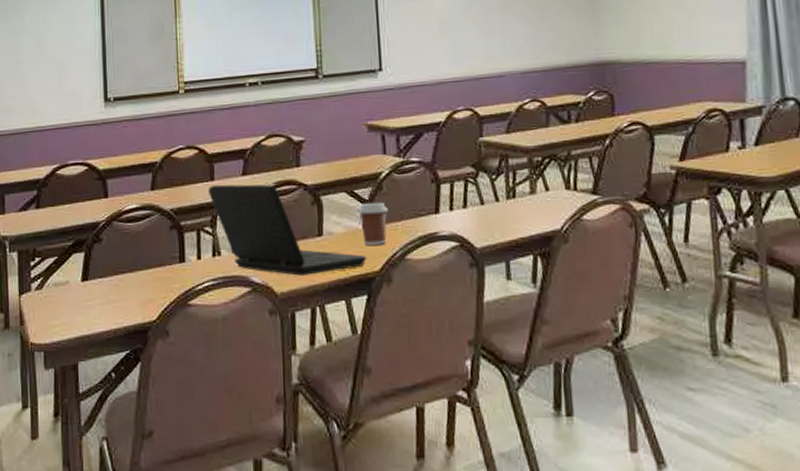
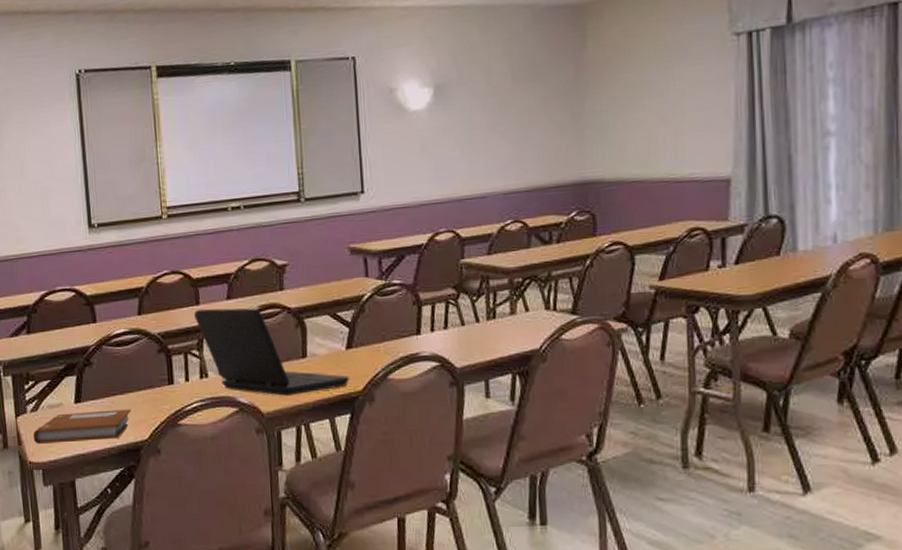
notebook: none [36,288,140,324] -> present [33,409,131,444]
coffee cup: present [358,202,389,245] -> none [341,324,371,366]

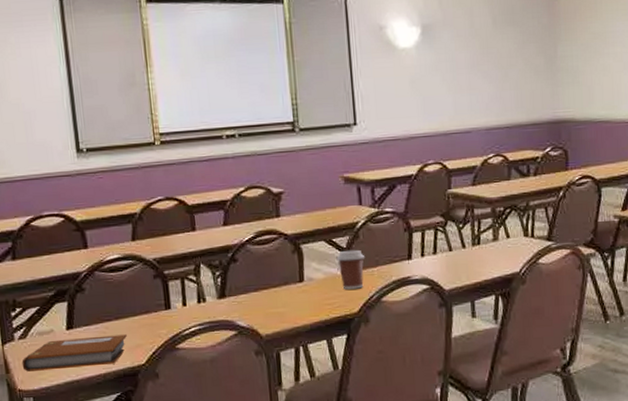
laptop: present [194,308,350,396] -> none [190,234,346,319]
coffee cup: none [341,324,371,366] -> present [336,249,366,290]

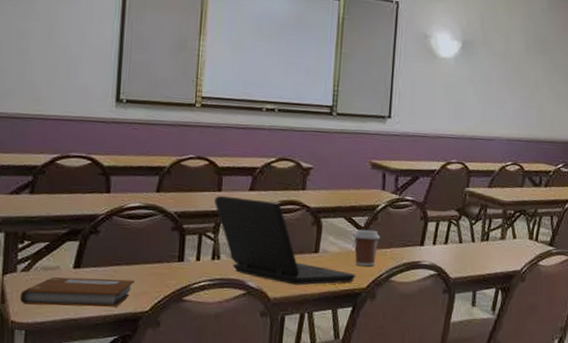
laptop: none [190,234,346,319] -> present [214,195,356,285]

